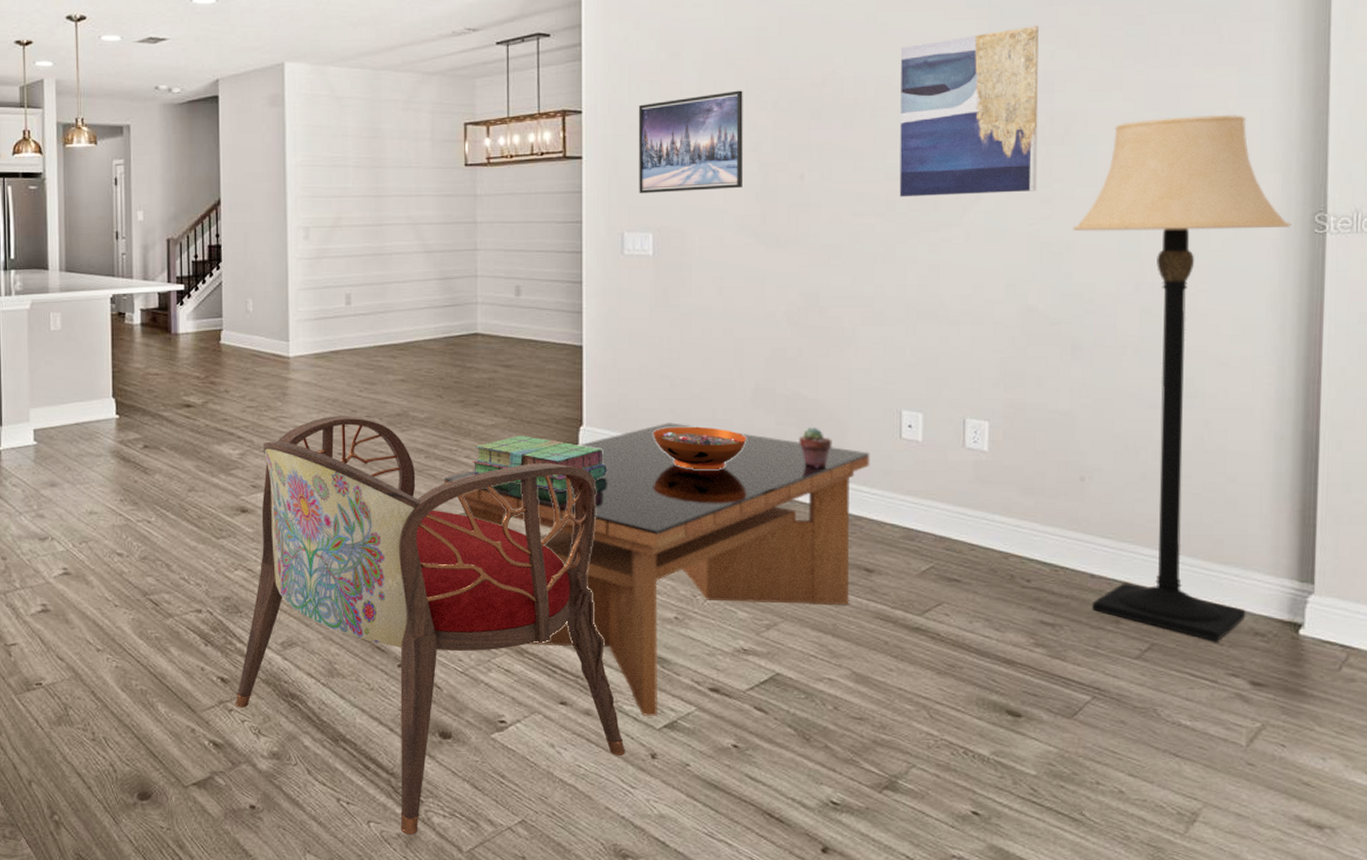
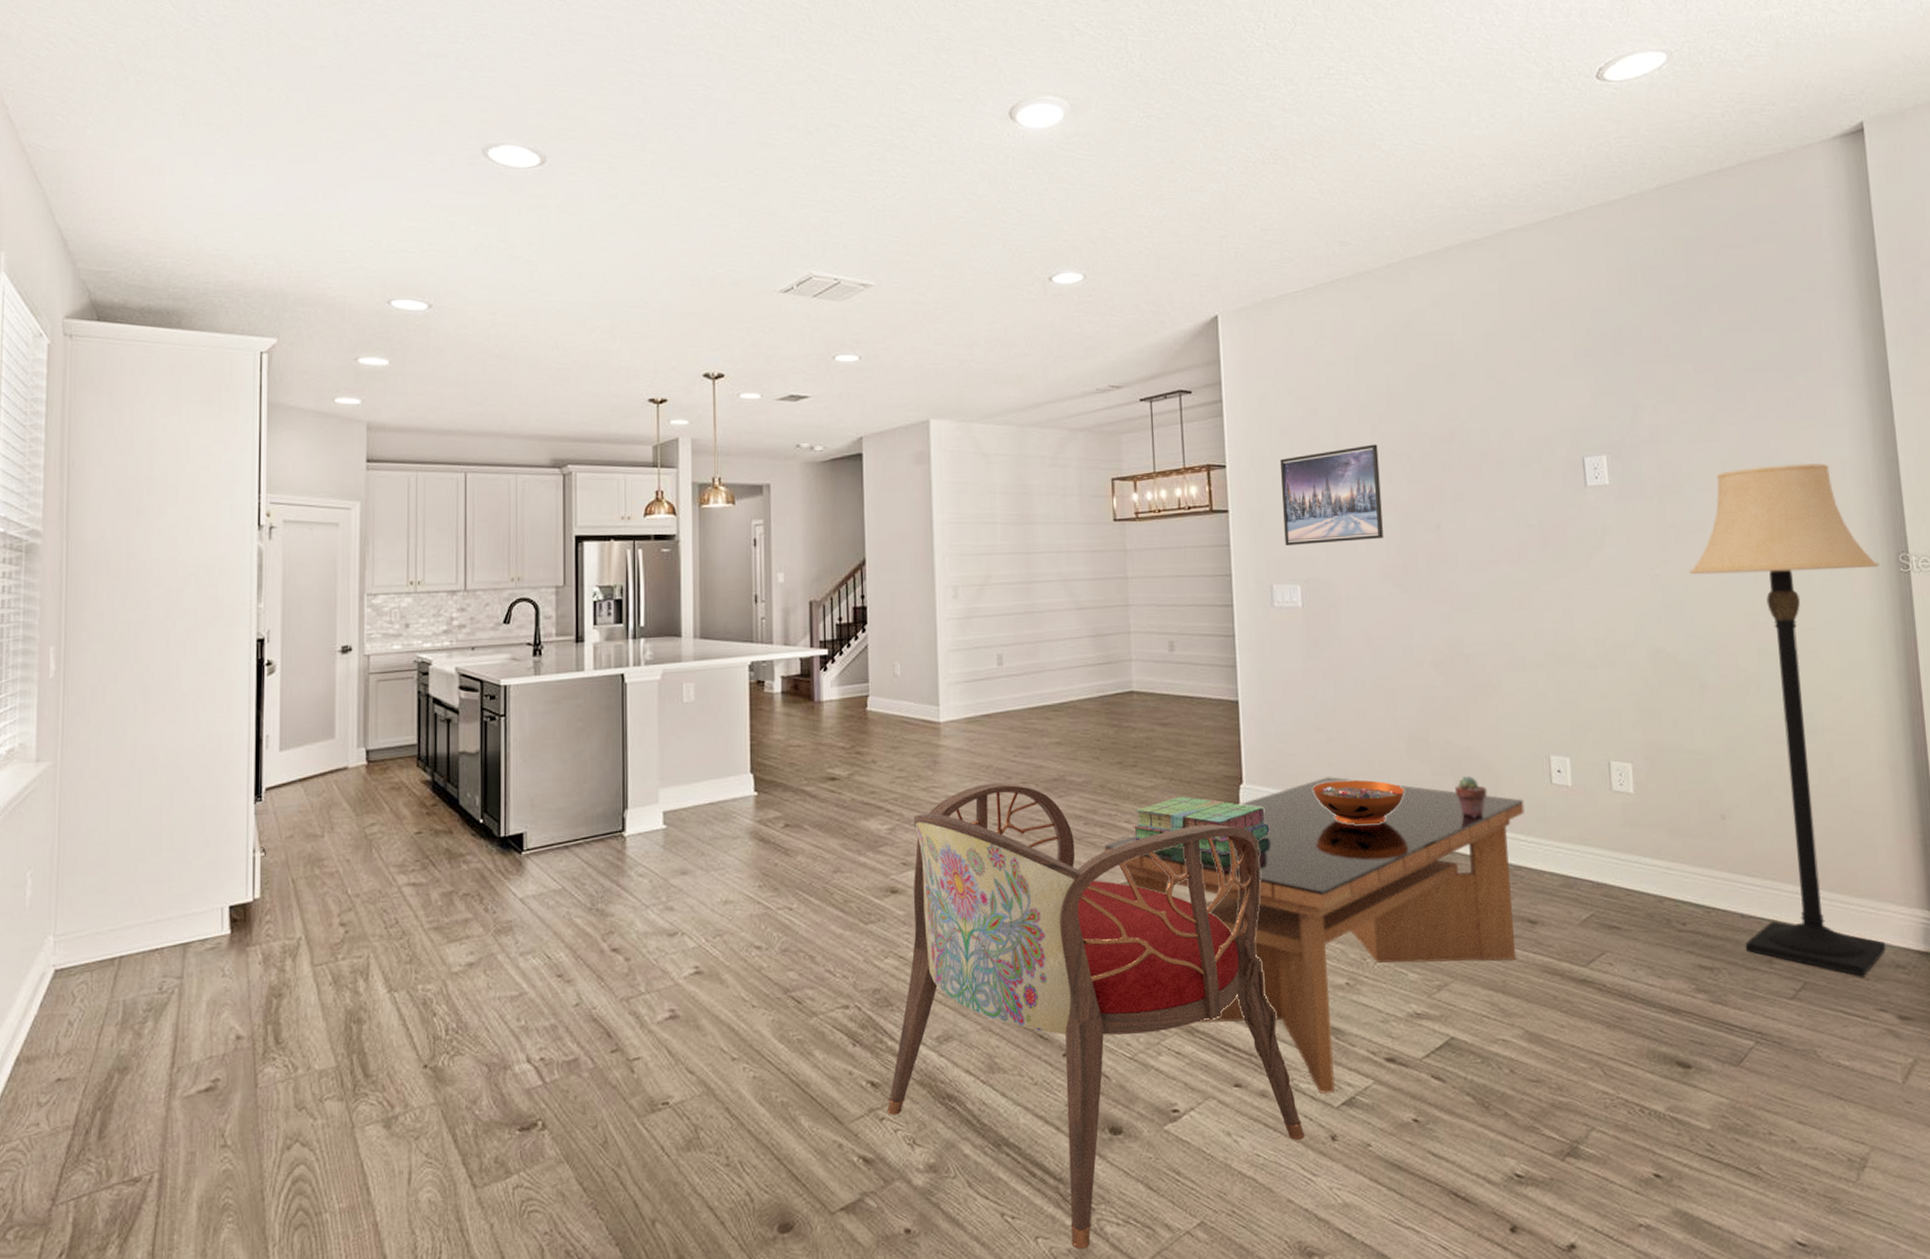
wall art: present [899,26,1039,198] -> none [1520,383,1654,545]

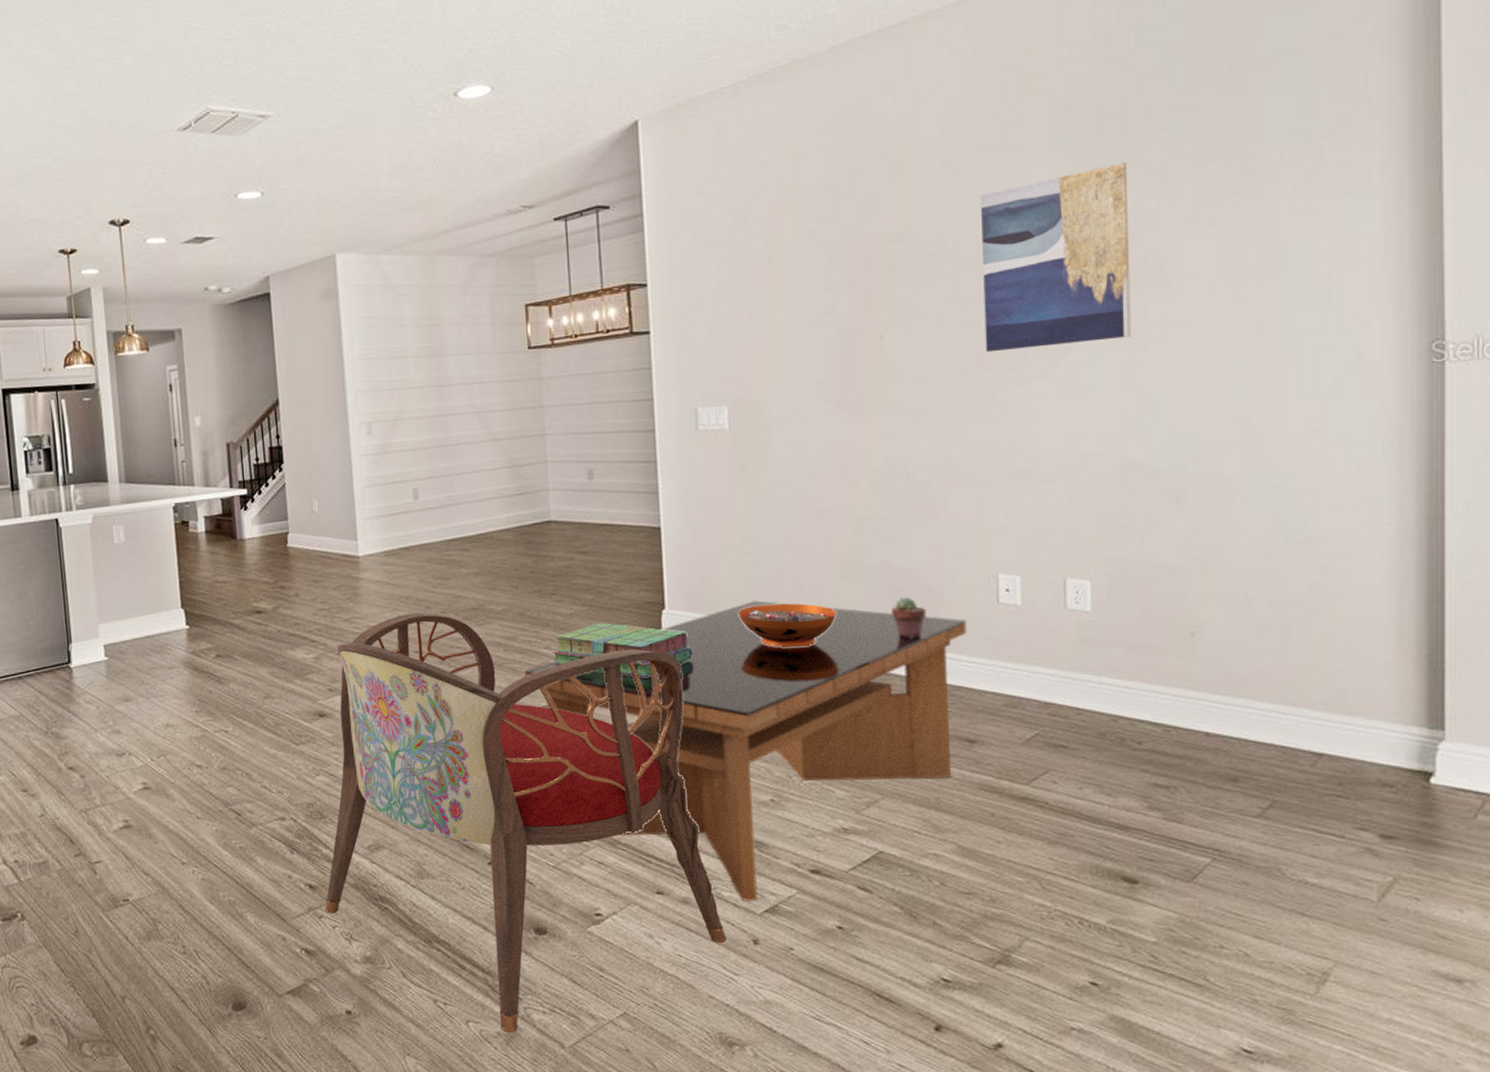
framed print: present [1279,444,1383,547] -> none [705,251,819,367]
wall art: none [1520,383,1654,545] -> present [981,162,1132,353]
lamp: present [1689,462,1886,976] -> none [1171,242,1407,795]

